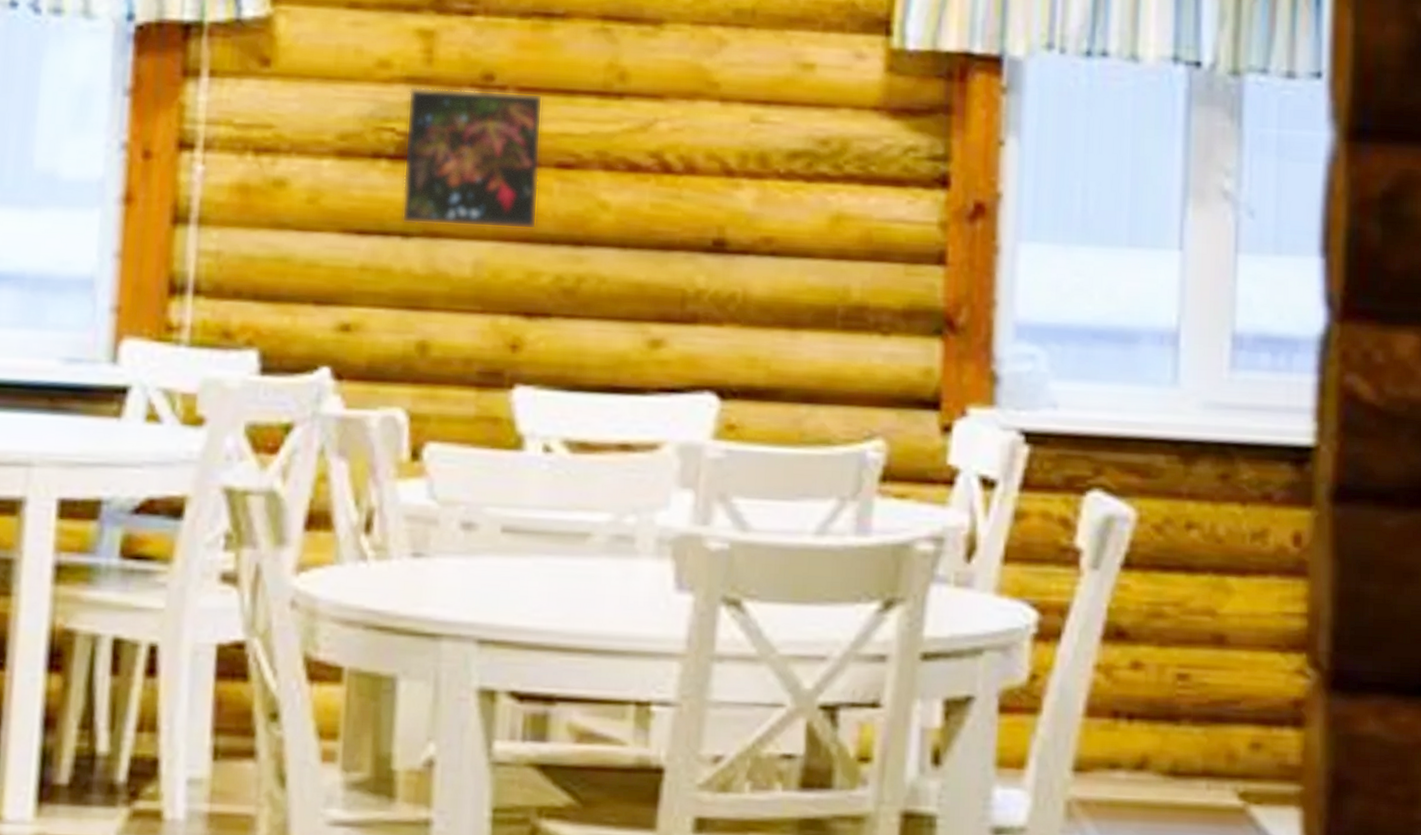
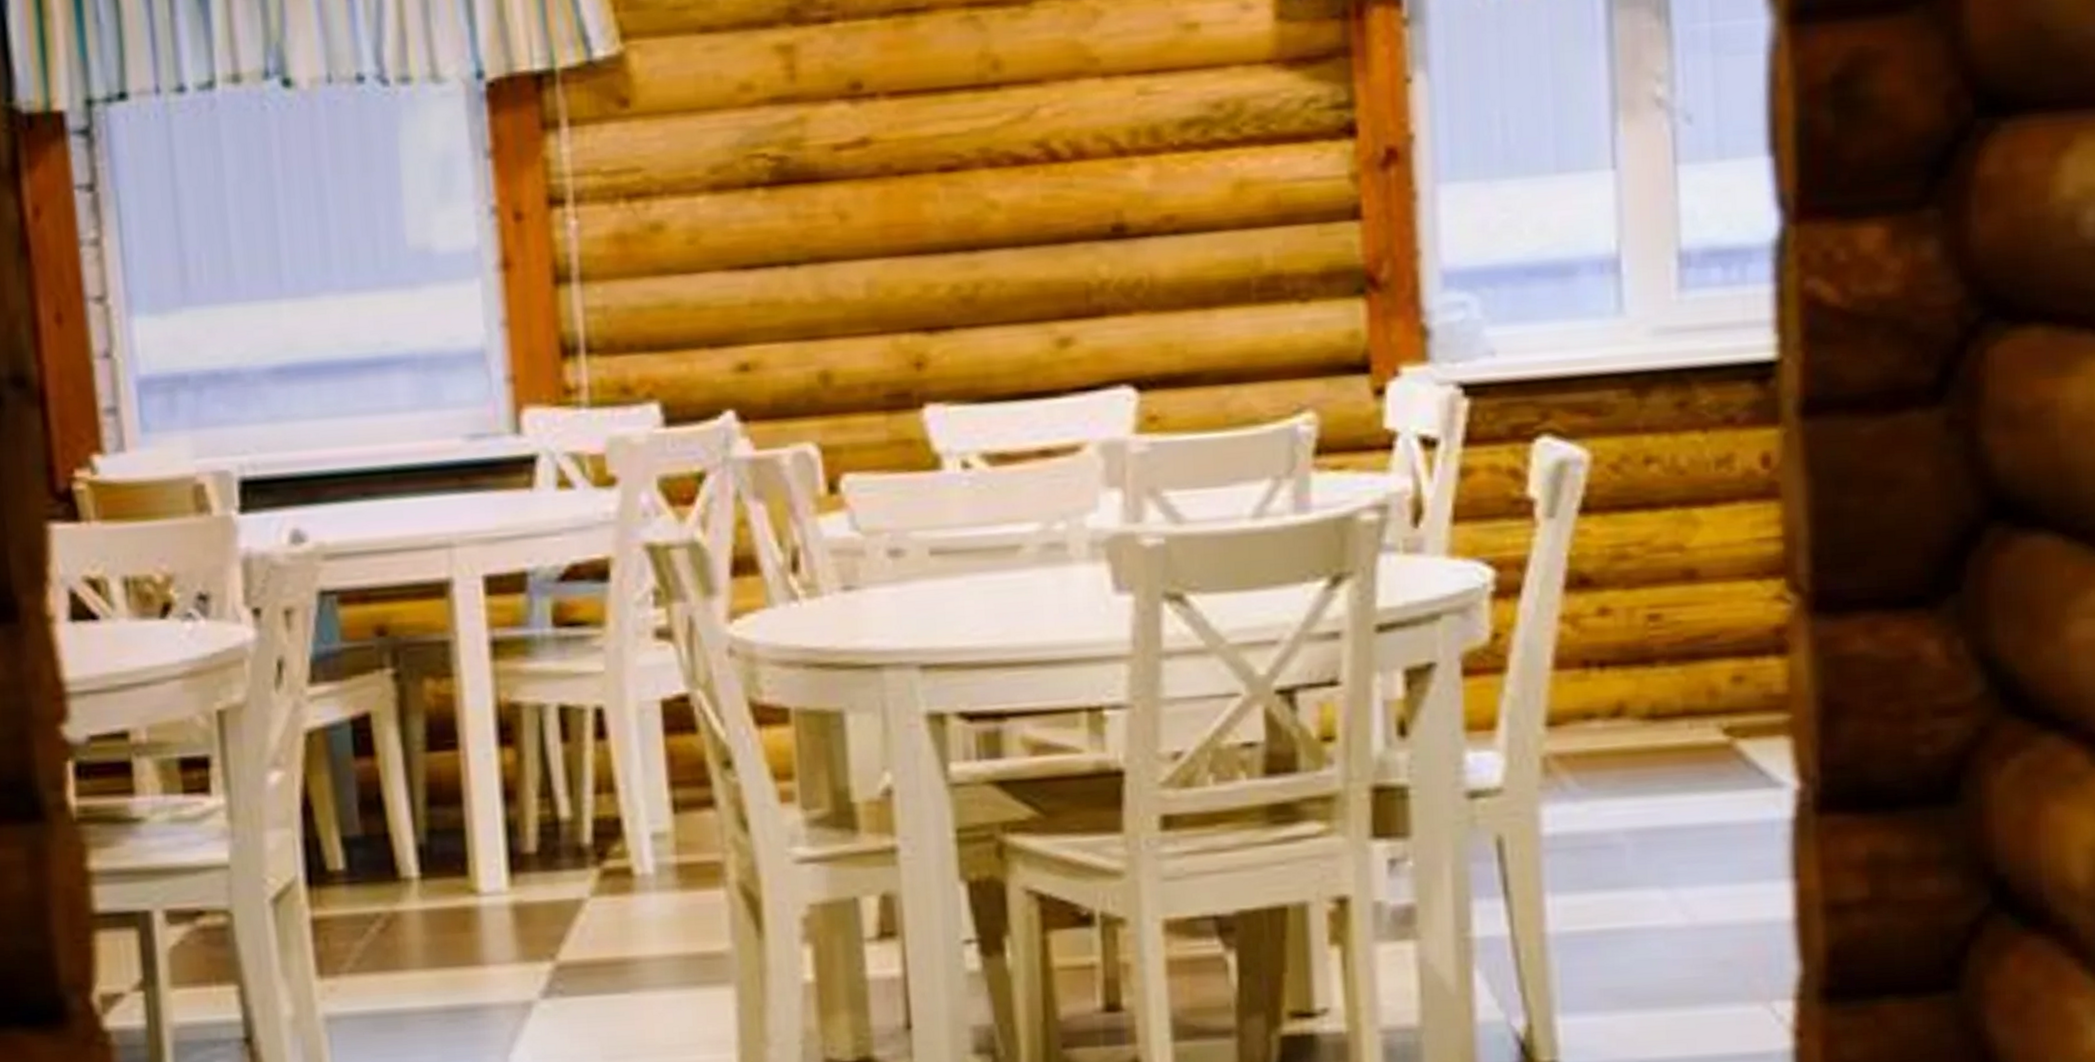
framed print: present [402,88,543,230] -> none [775,96,926,251]

